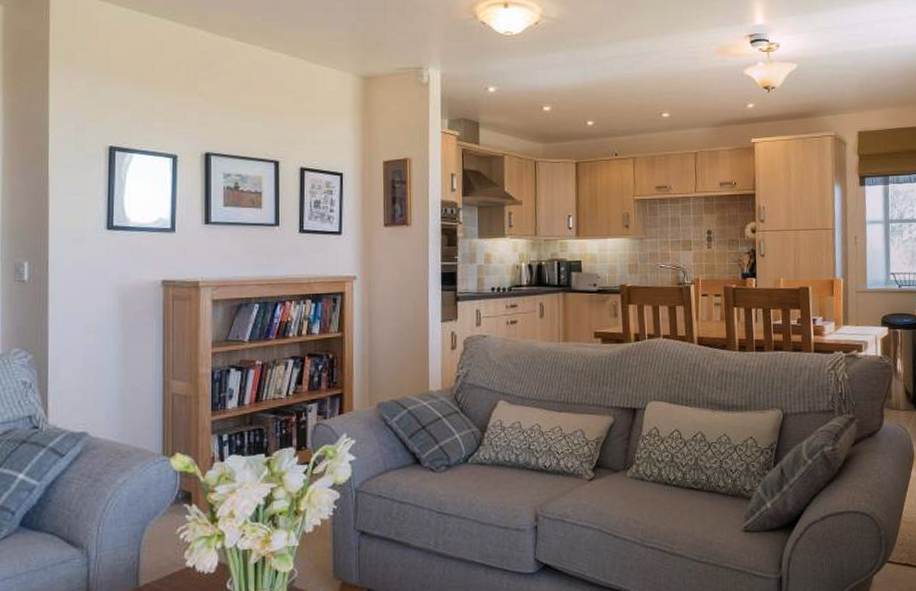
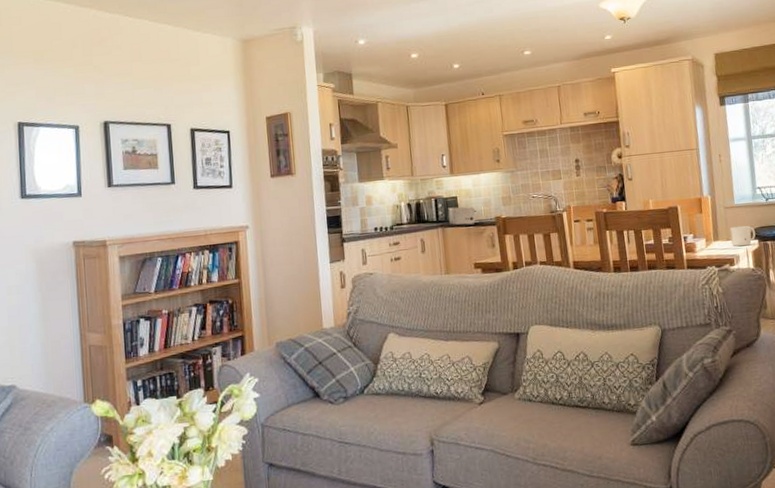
mug: none [860,311,886,333] -> present [729,225,756,247]

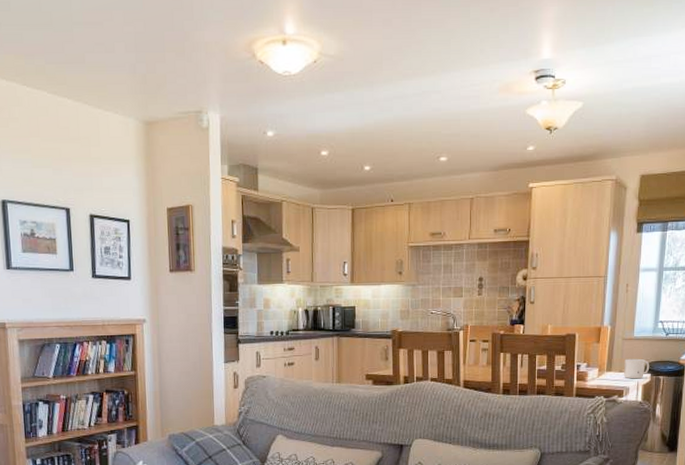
toaster: present [447,206,476,227] -> none [343,317,373,338]

